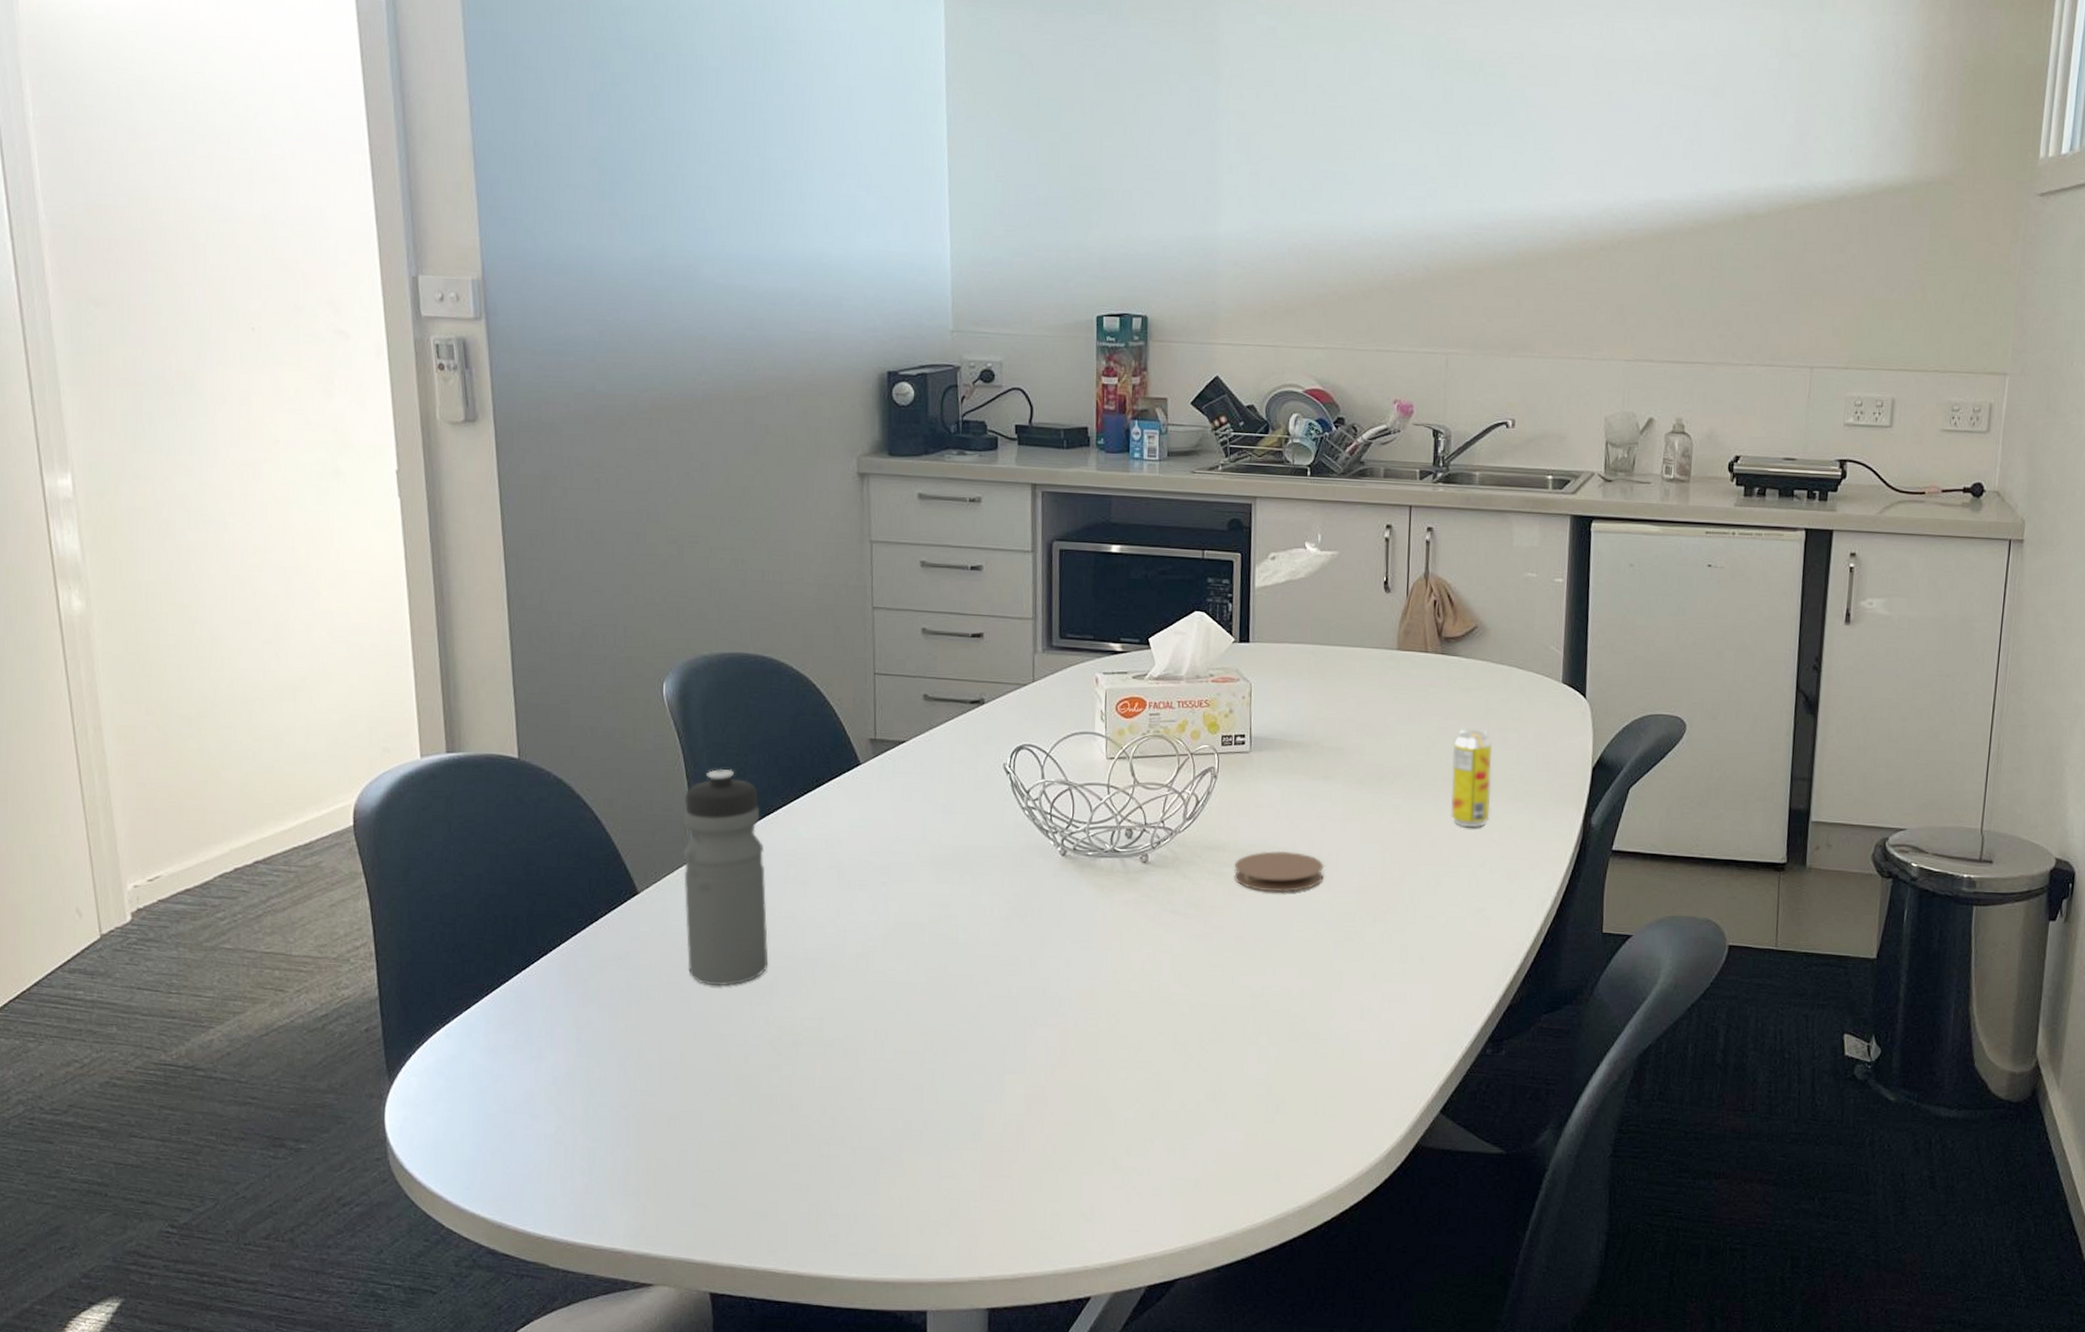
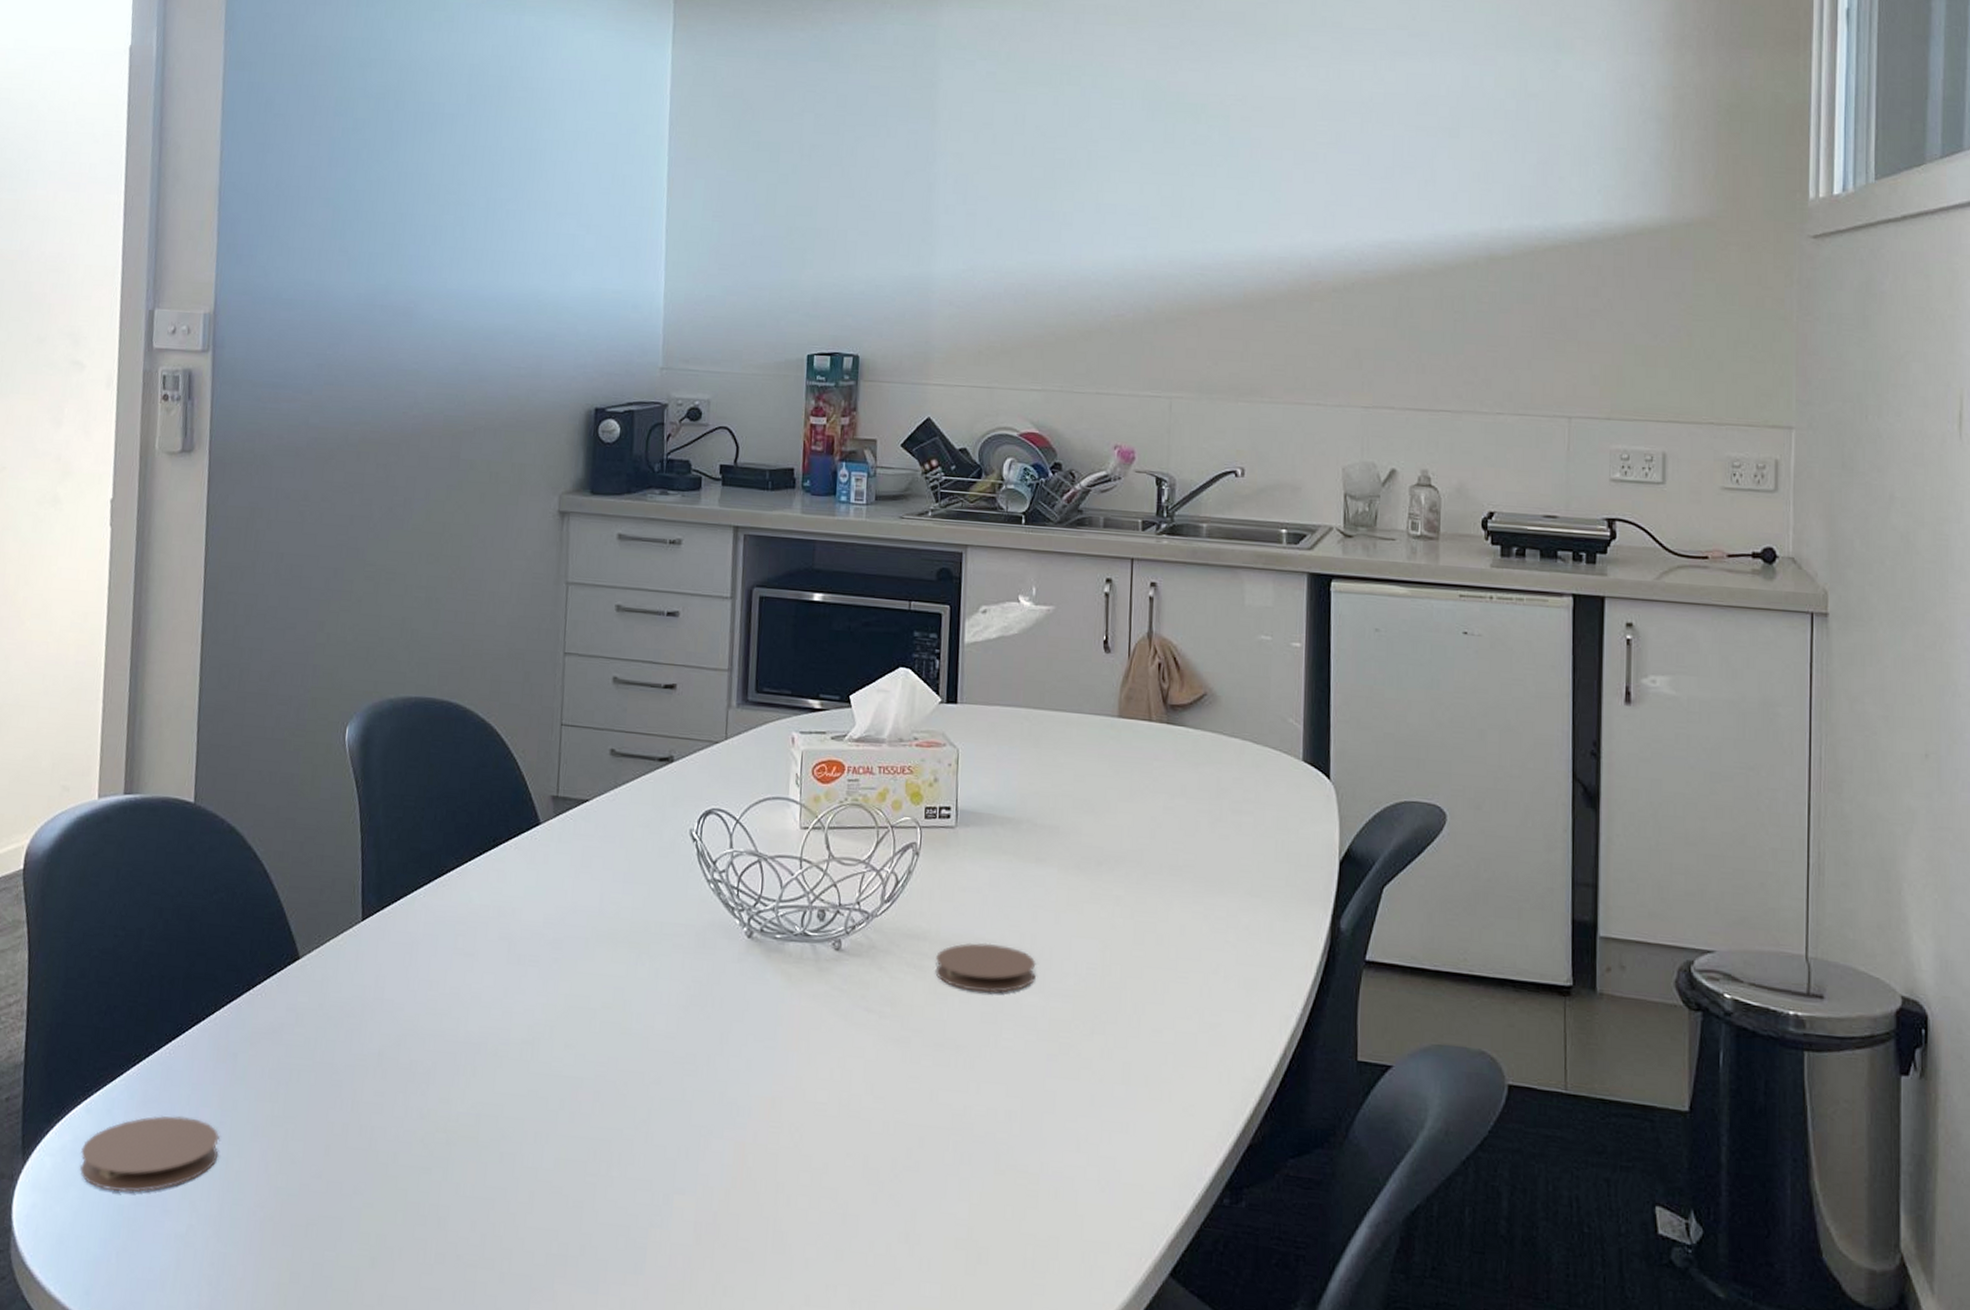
coaster: none [445,1035,579,1103] -> present [79,1115,219,1192]
water bottle: present [683,768,769,986] -> none [342,822,433,1070]
beverage can: present [1451,728,1492,828] -> none [1179,809,1225,926]

